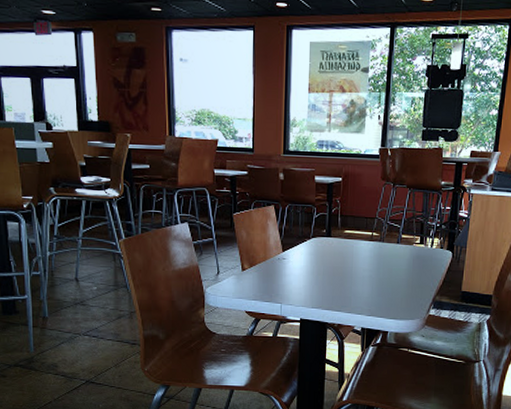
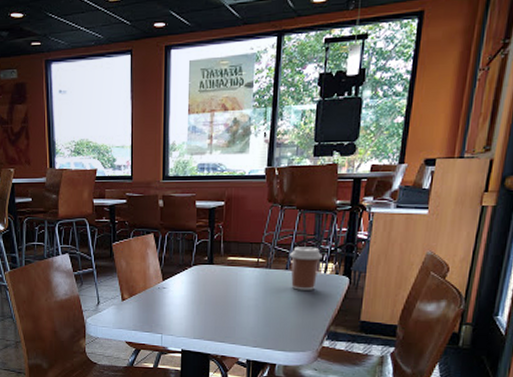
coffee cup: none [401,222,429,263] -> present [290,247,323,290]

